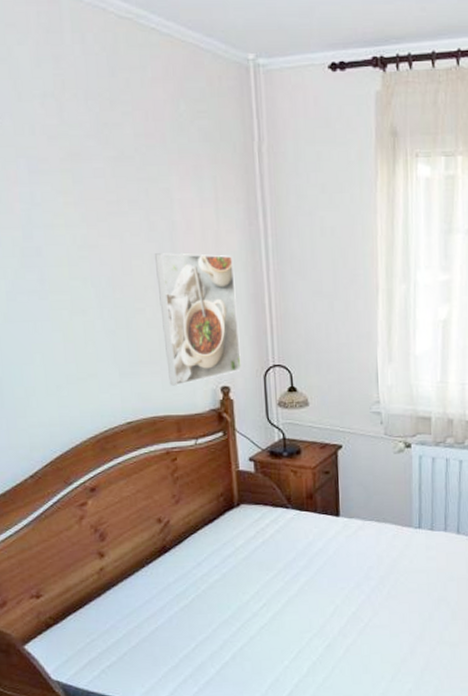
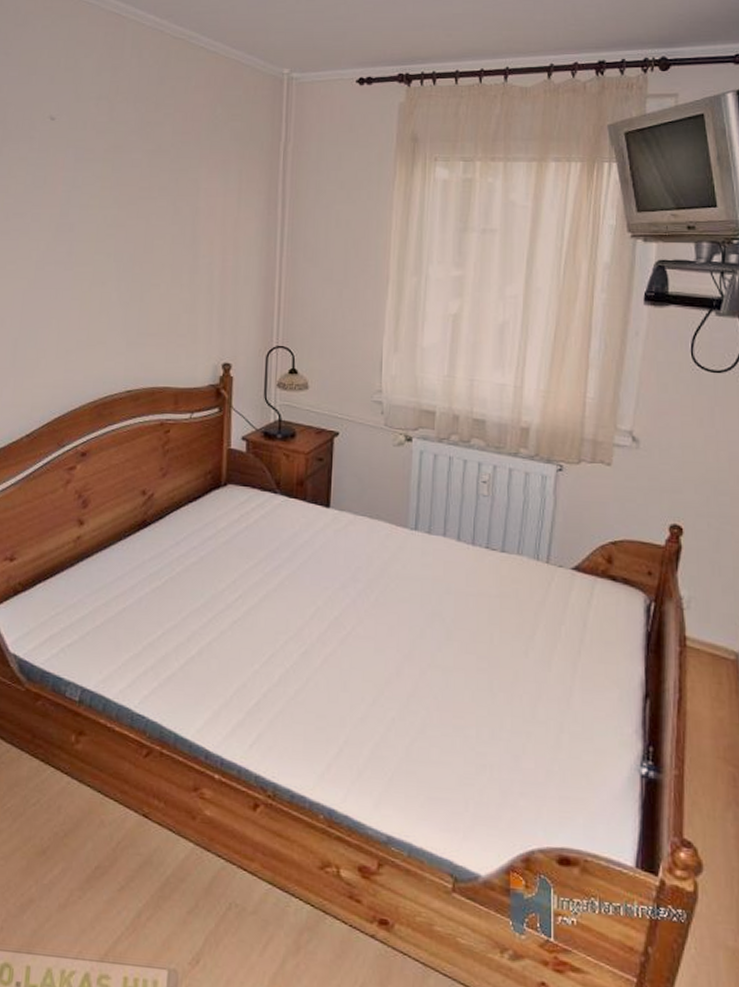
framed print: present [154,253,241,386] -> none [173,235,249,359]

